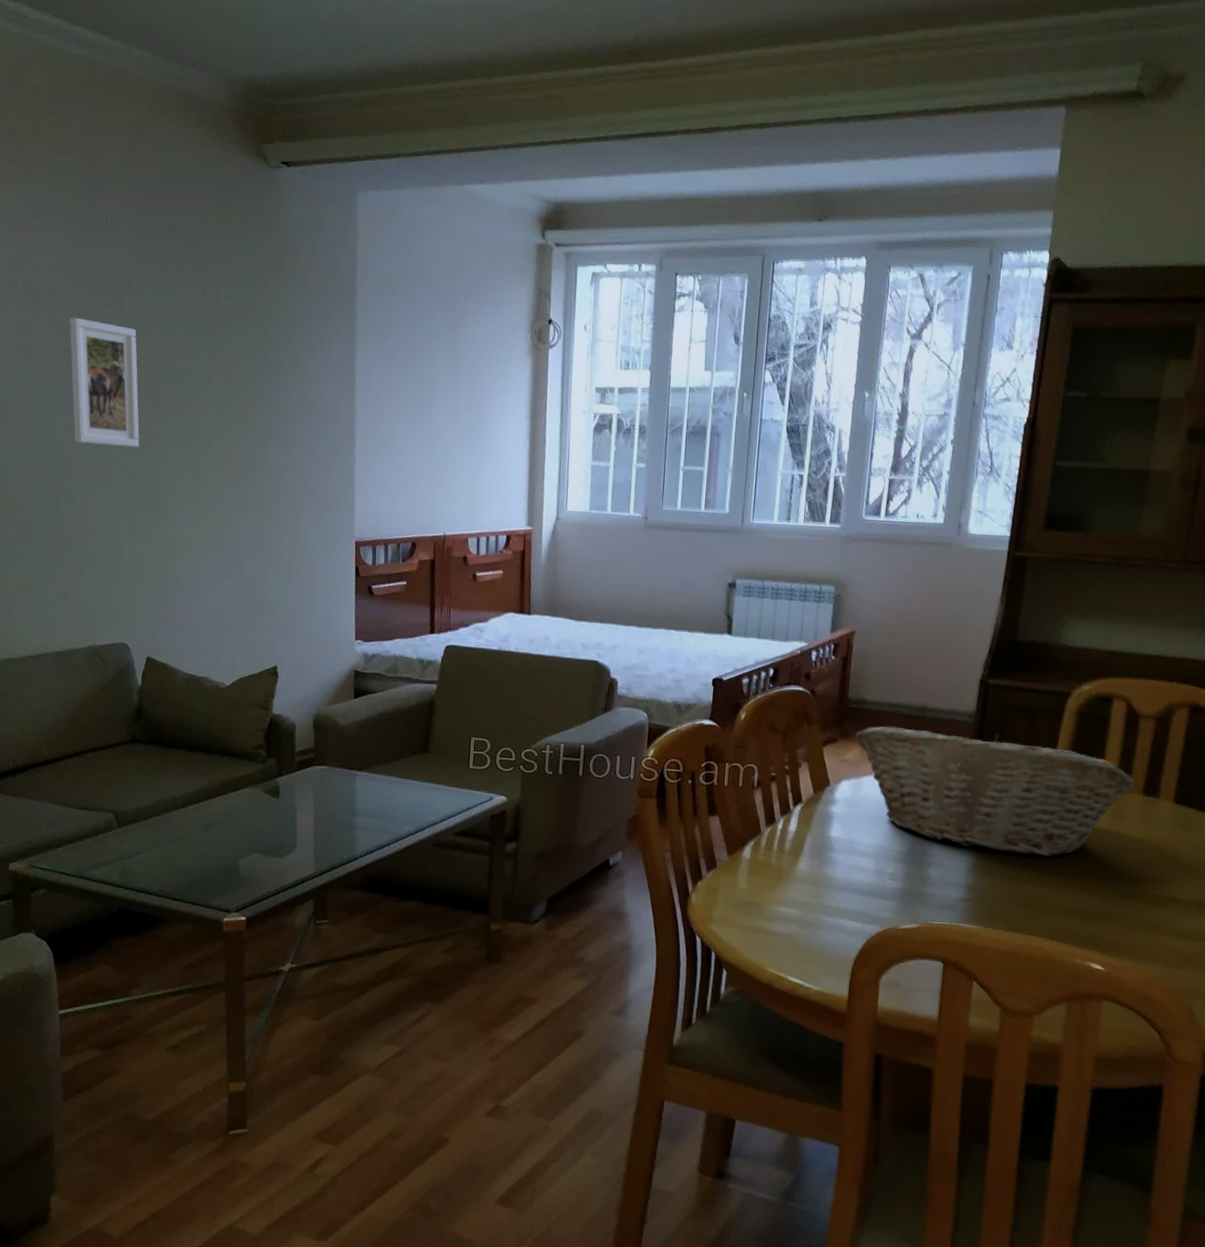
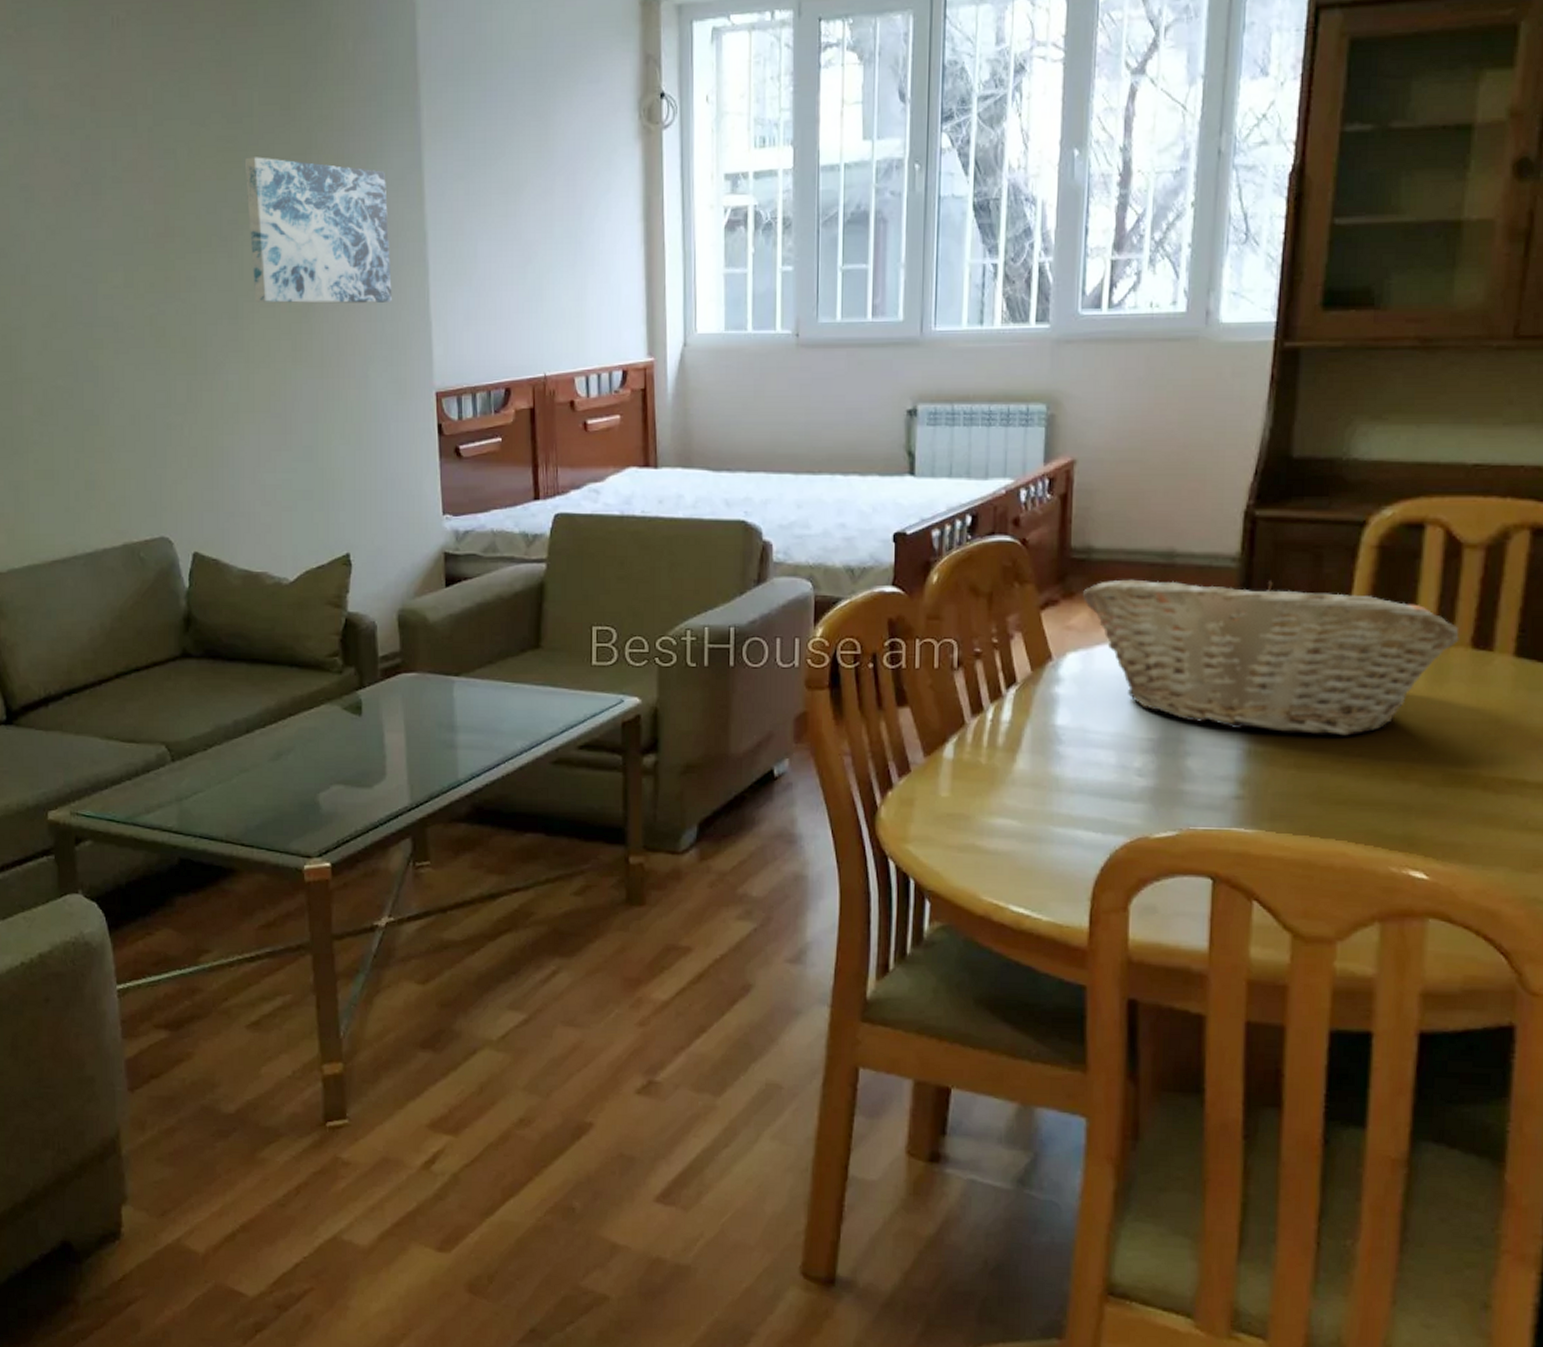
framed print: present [69,317,140,448] -> none [76,143,169,298]
wall art: none [209,340,325,467] -> present [244,157,392,304]

